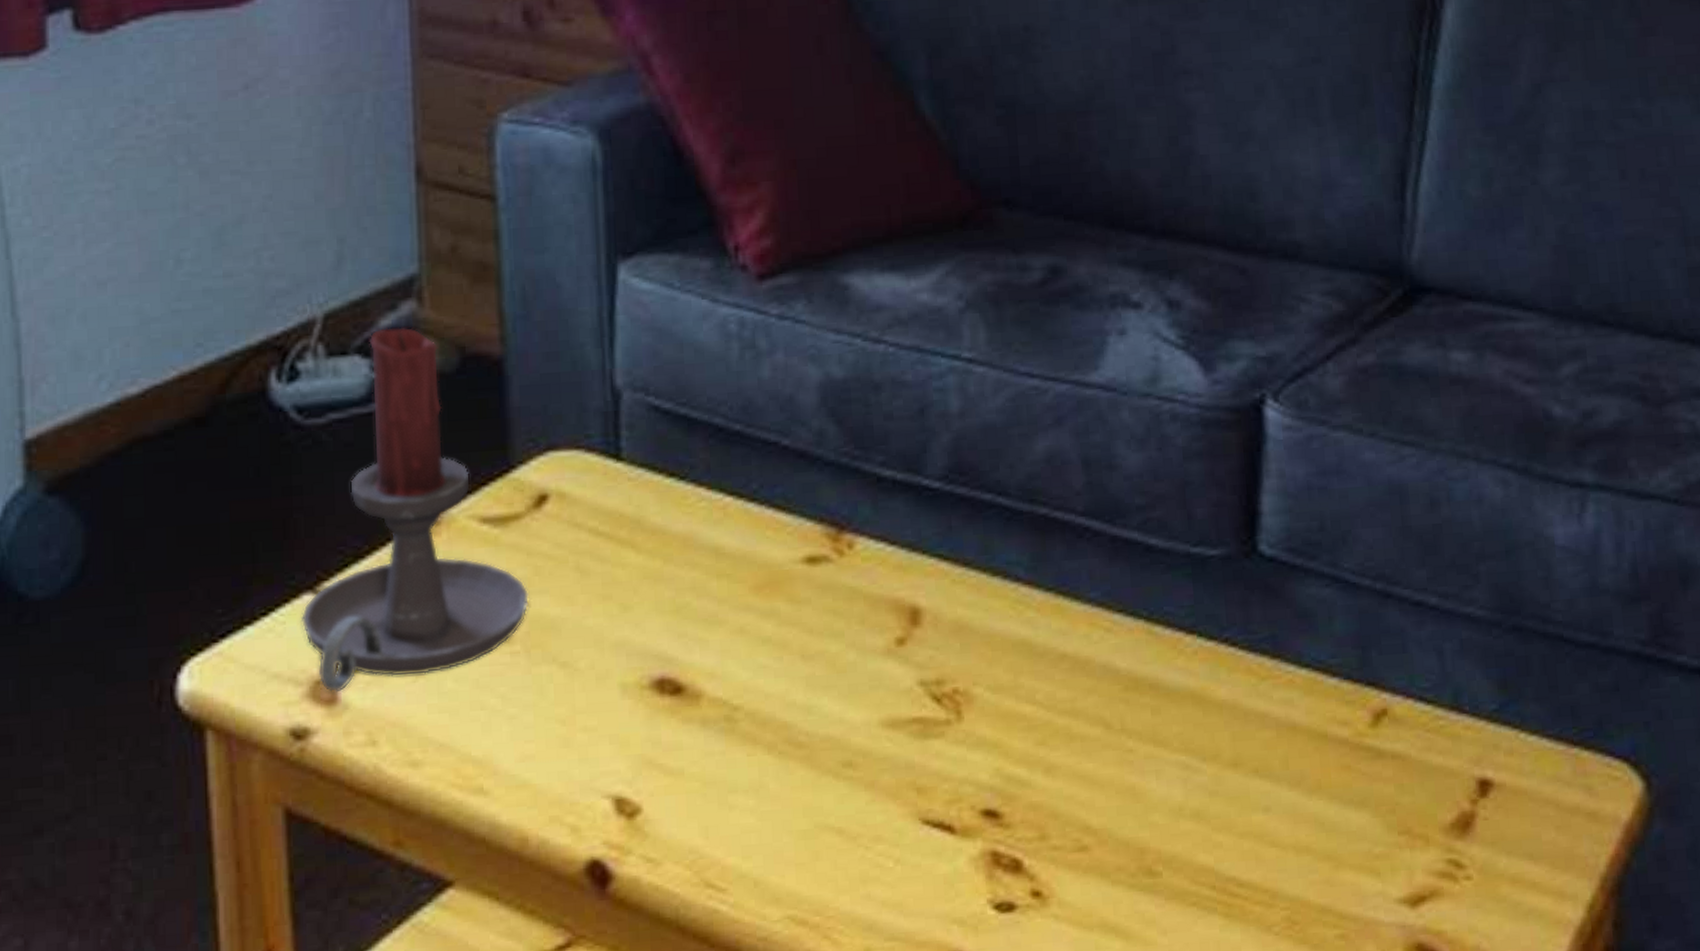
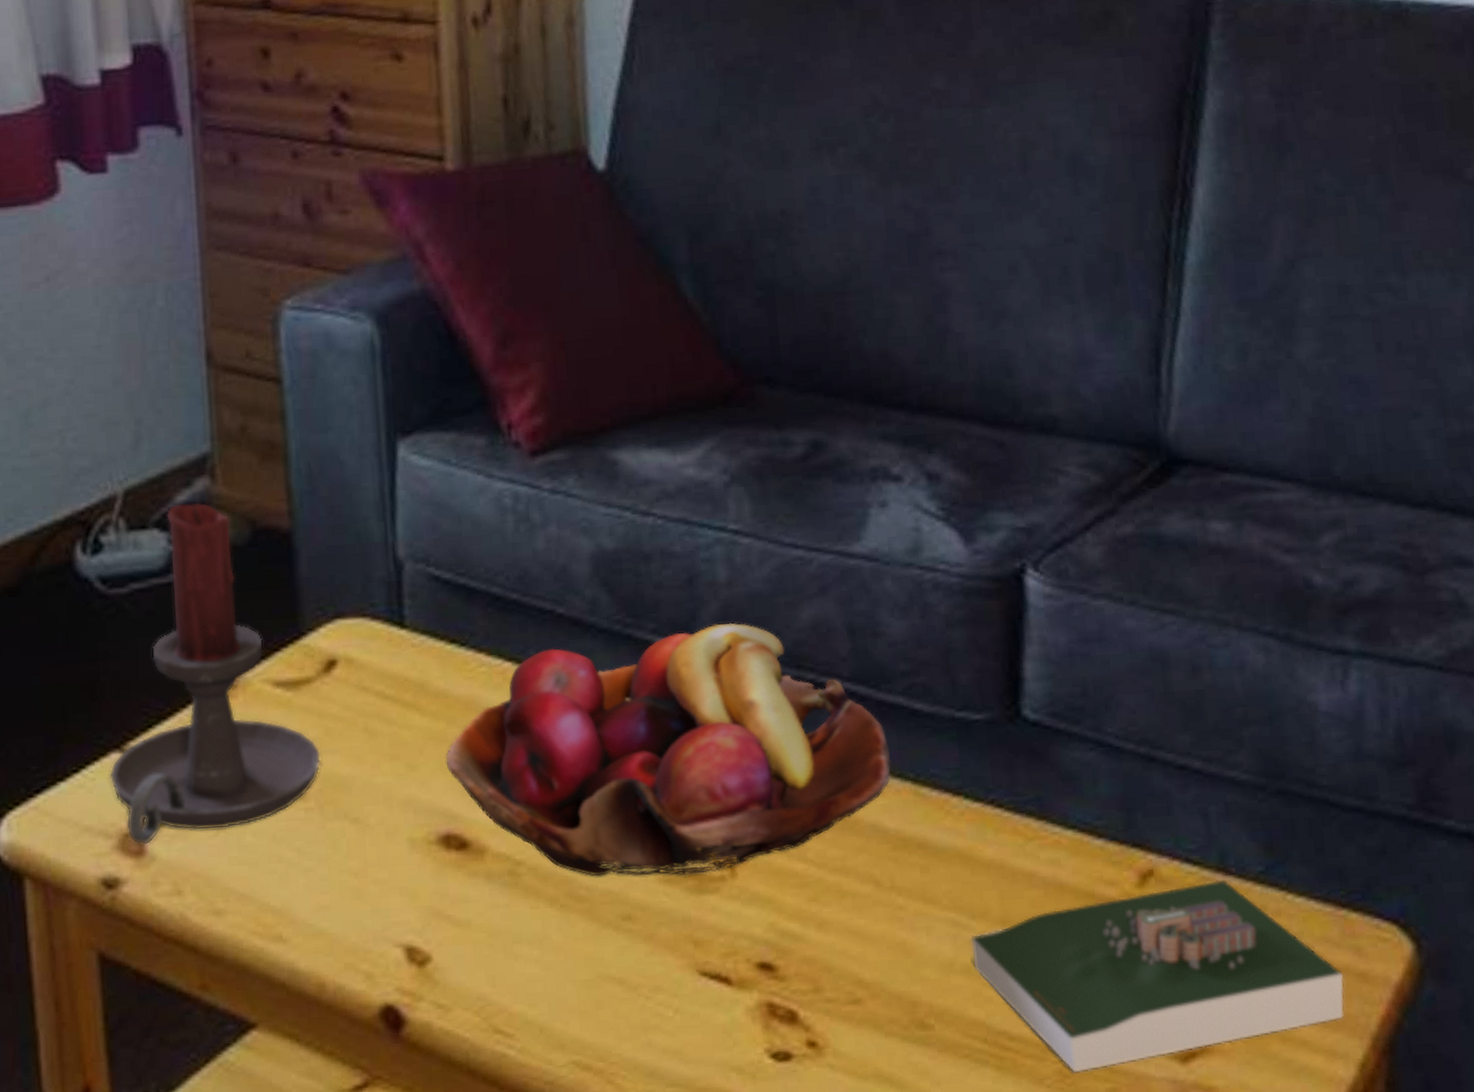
fruit basket: none [661,455,1124,721] -> present [445,622,891,876]
book: none [1201,718,1575,919] -> present [971,879,1344,1073]

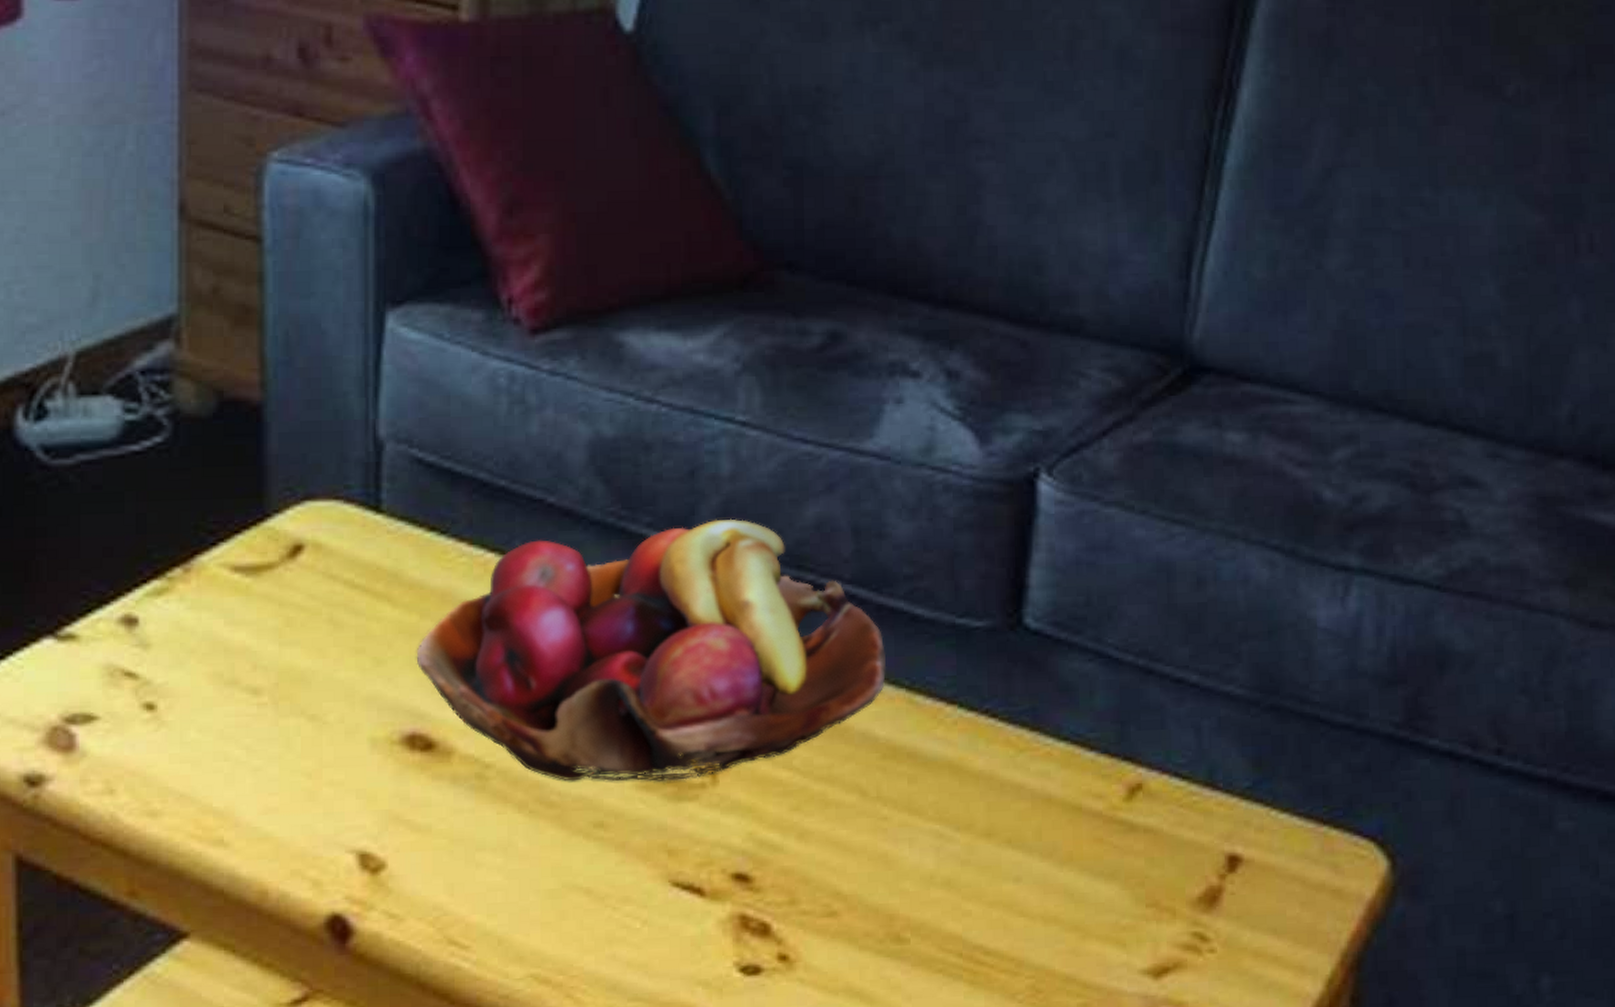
candle holder: present [109,502,321,845] -> none [39,368,279,740]
book: present [971,879,1344,1073] -> none [954,794,1319,988]

